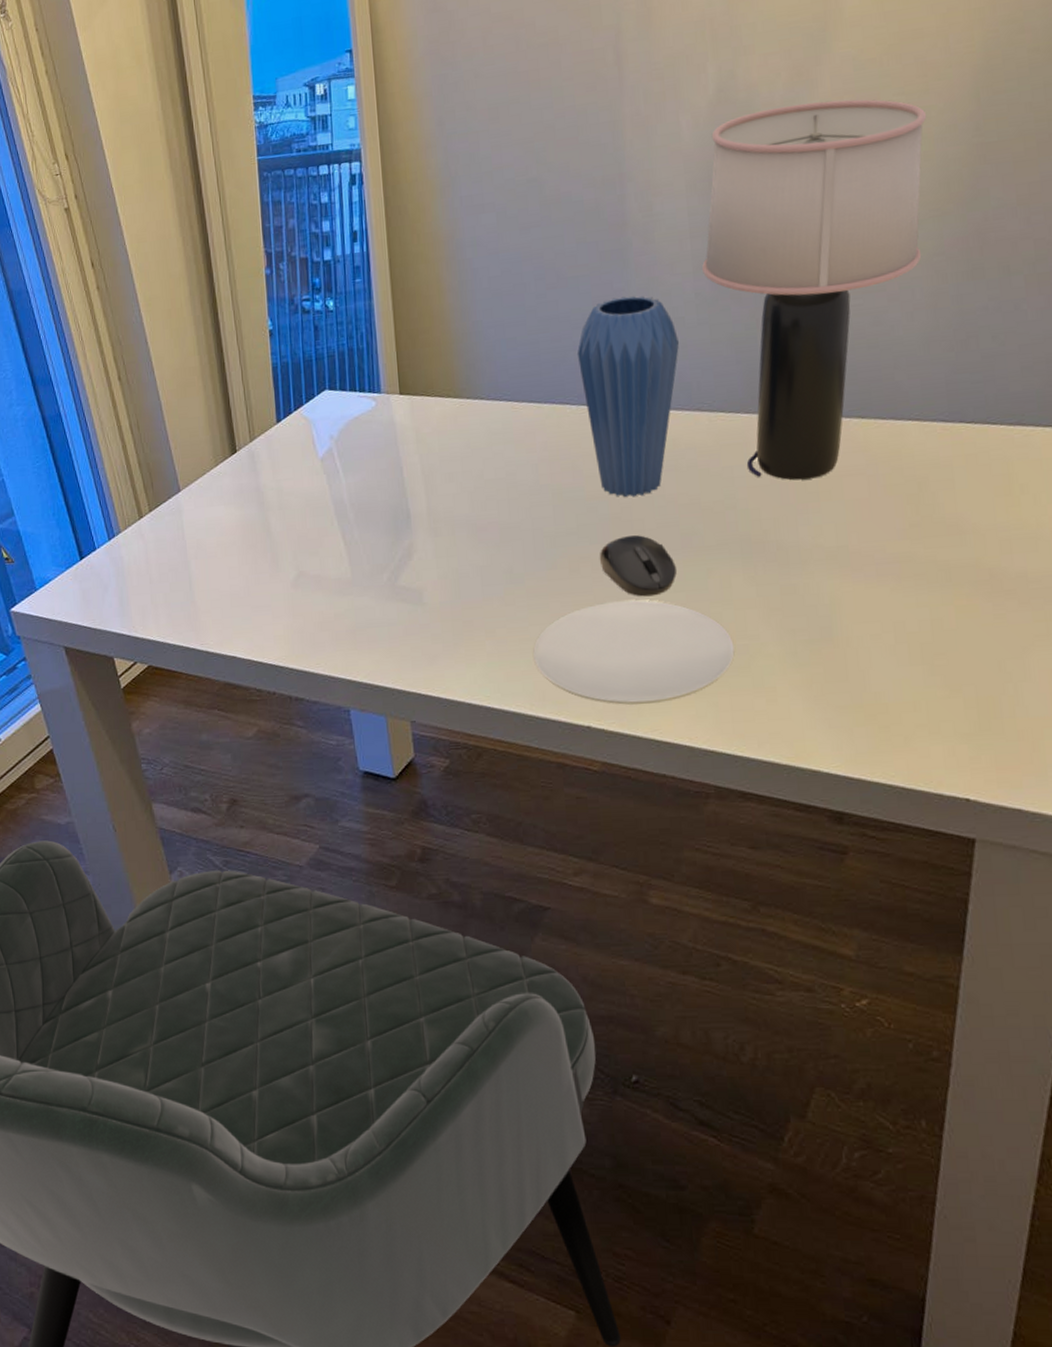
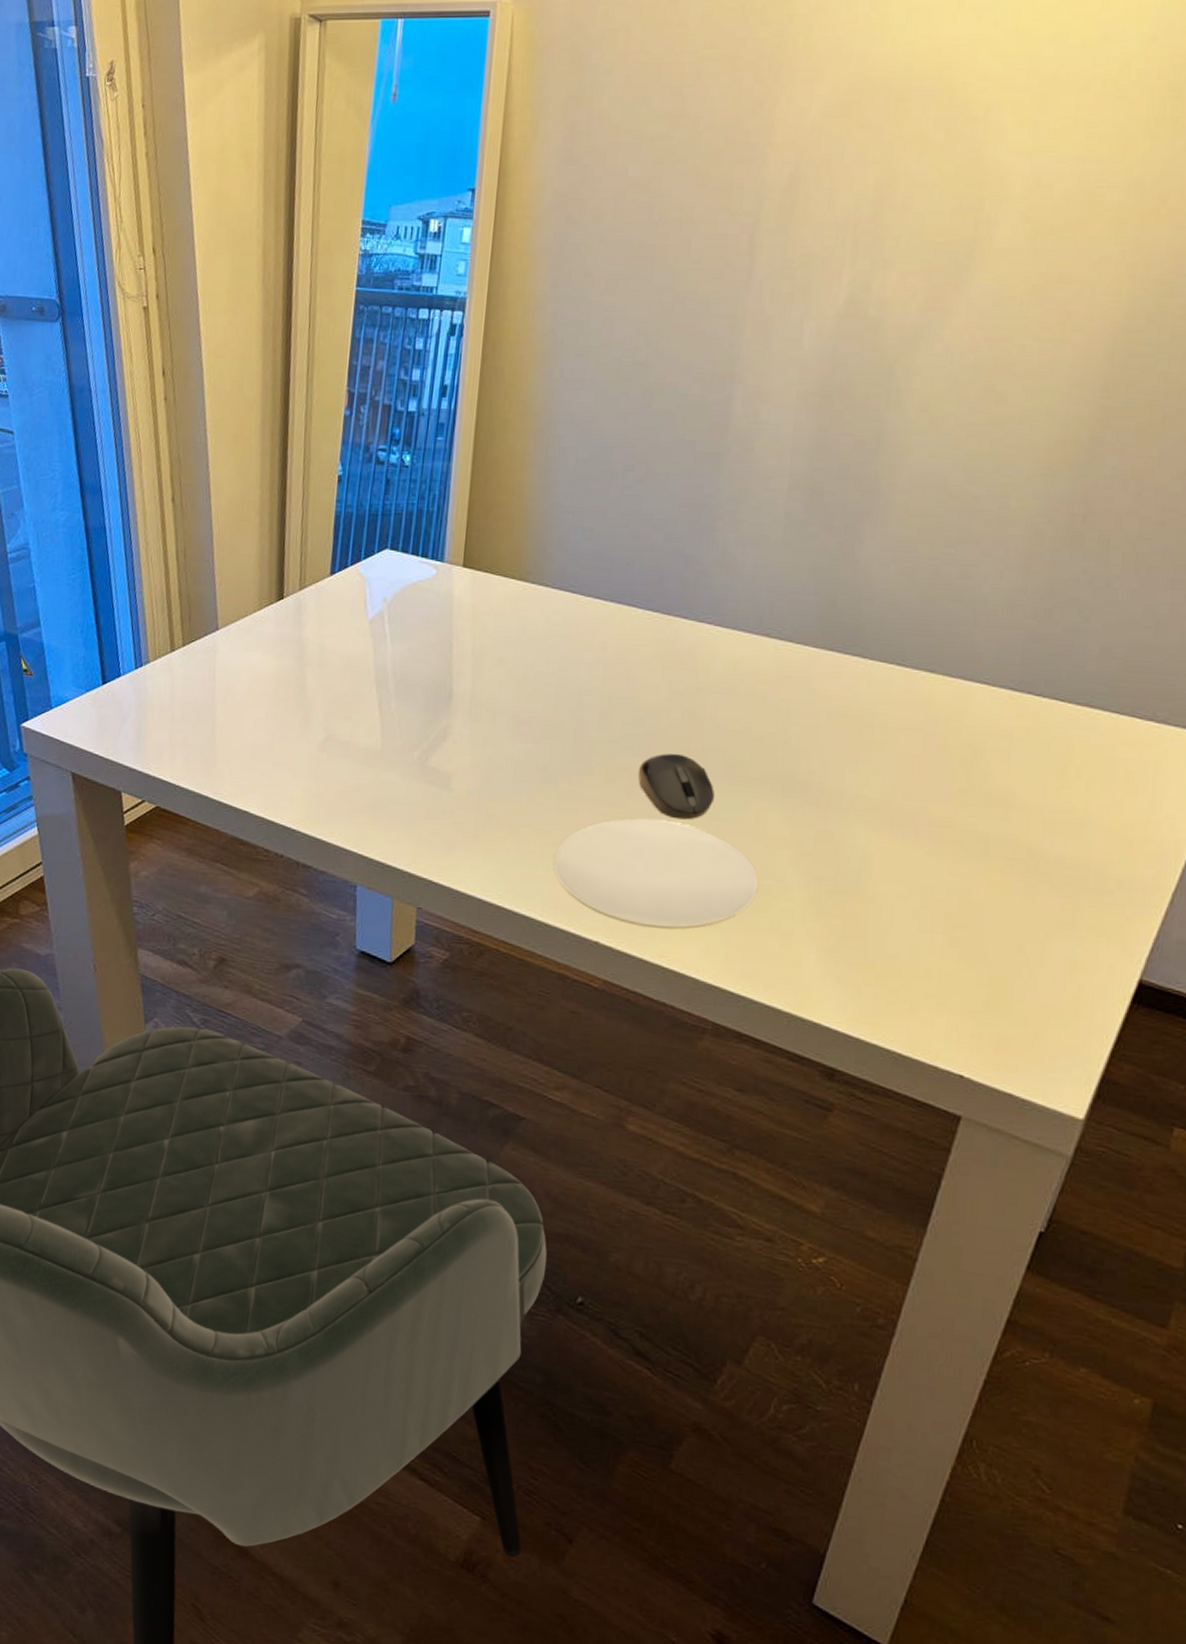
vase: present [576,295,680,497] -> none [652,503,761,715]
table lamp: present [702,99,927,481] -> none [797,331,1058,727]

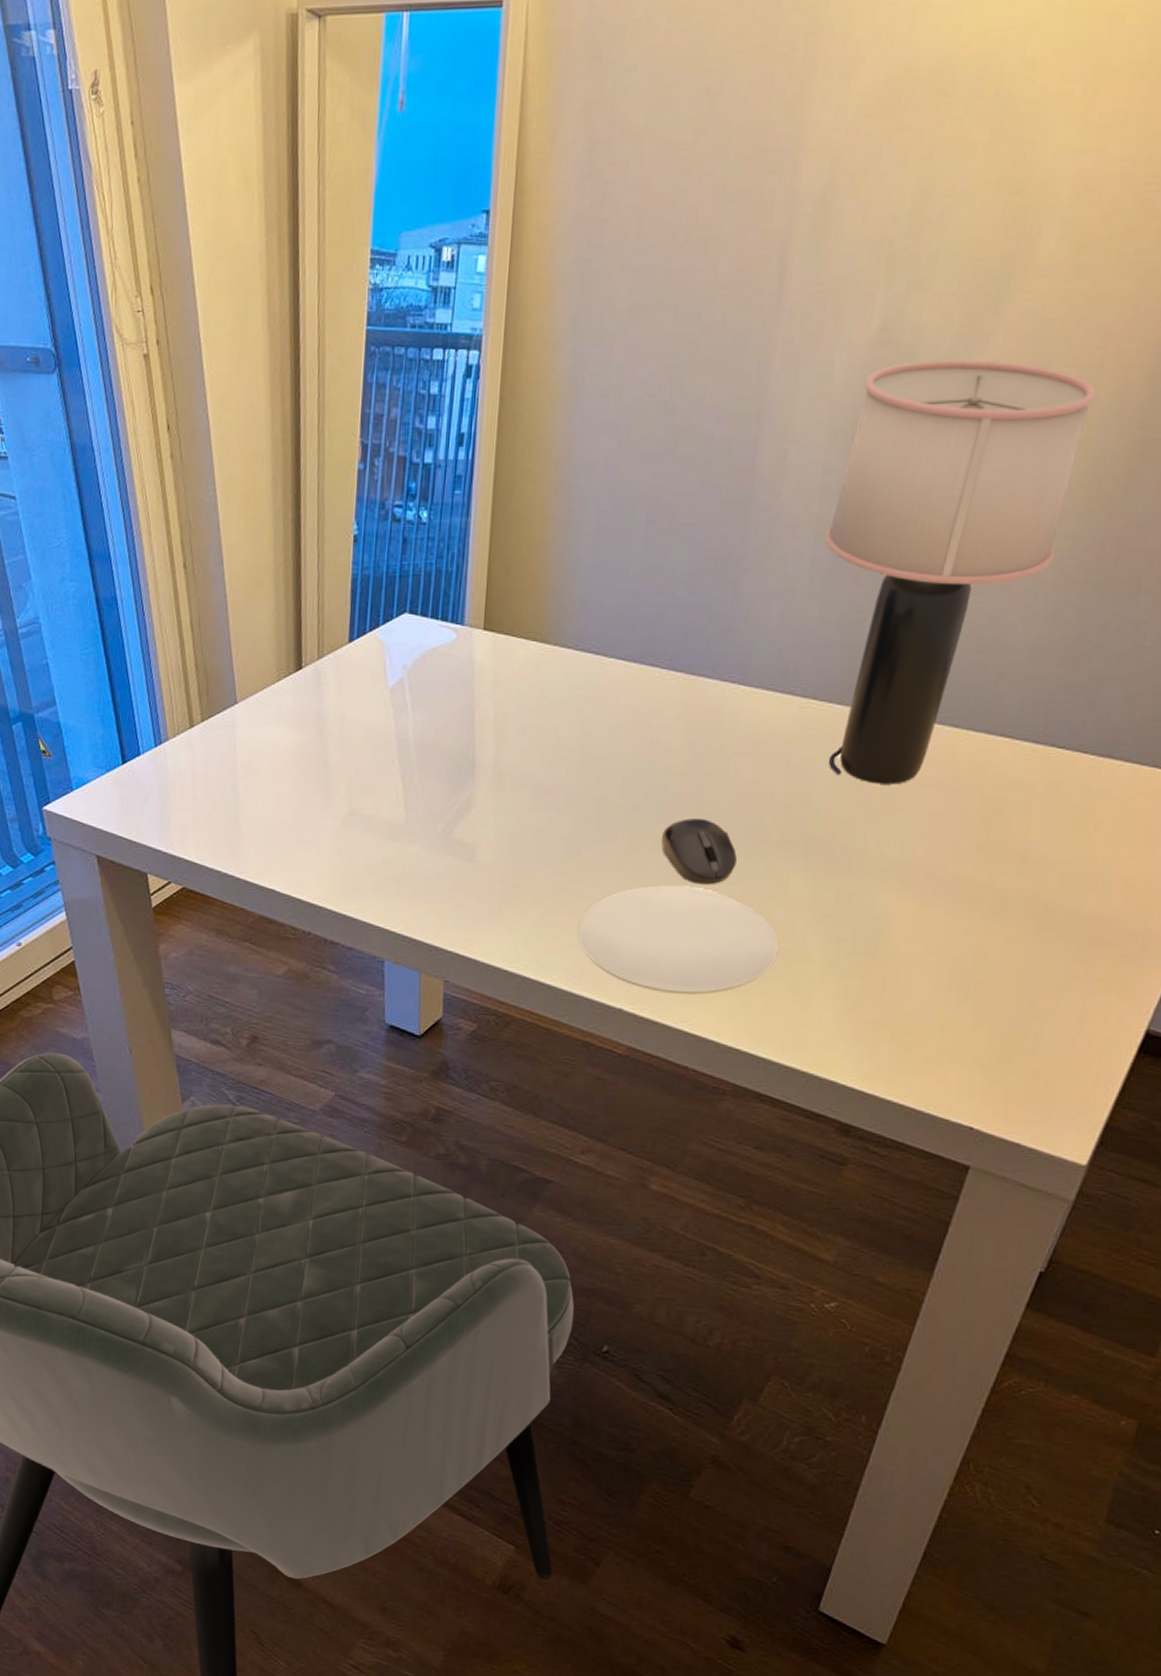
table lamp: none [797,331,1058,727] -> present [825,359,1096,785]

